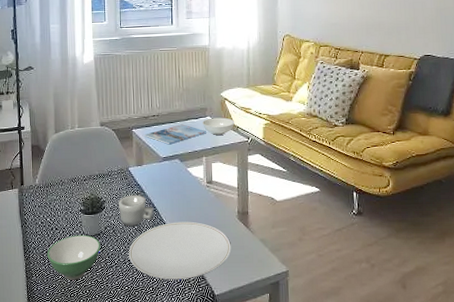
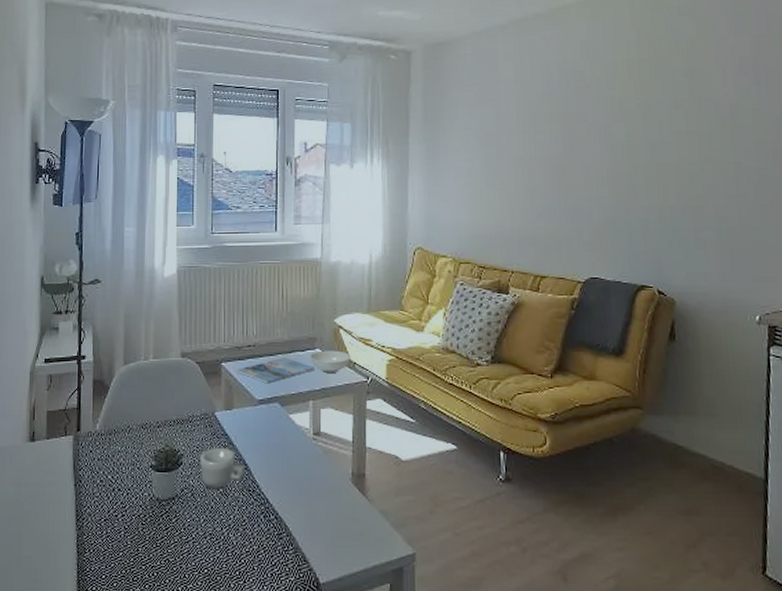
bowl: present [47,234,101,280] -> none [105,498,175,558]
plate: present [129,221,231,281] -> none [210,484,342,563]

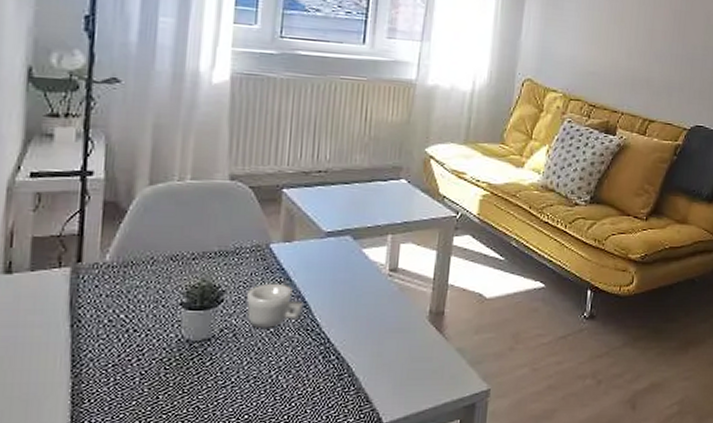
magazine: present [235,357,316,384] -> none [300,186,399,215]
bowl: present [310,350,351,373] -> none [393,181,441,206]

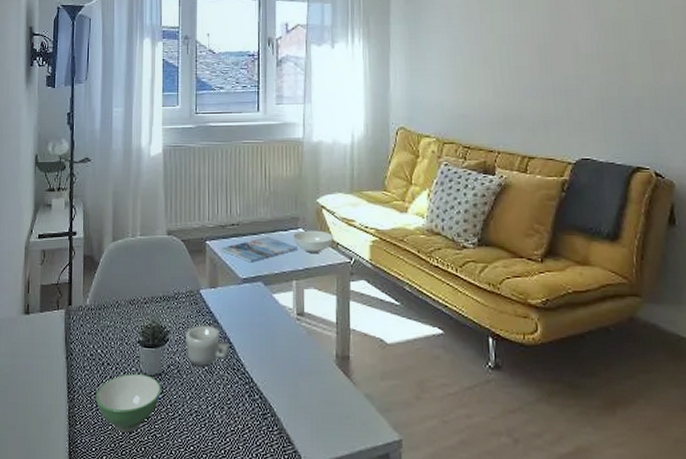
bowl: none [113,339,211,407] -> present [95,373,162,433]
magazine: none [300,186,399,215] -> present [220,237,299,263]
bowl: none [393,181,441,206] -> present [293,230,334,253]

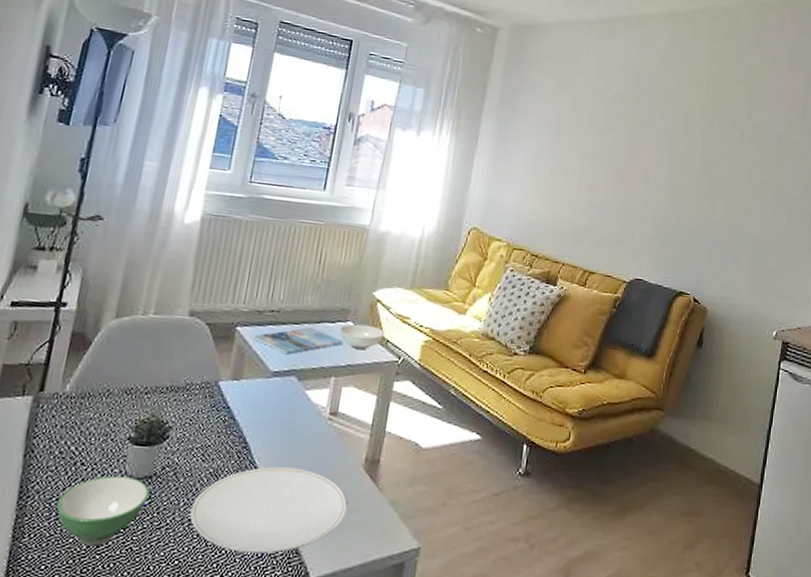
cup: present [186,325,229,366] -> none [189,421,245,468]
plate: none [196,364,327,443] -> present [190,466,347,555]

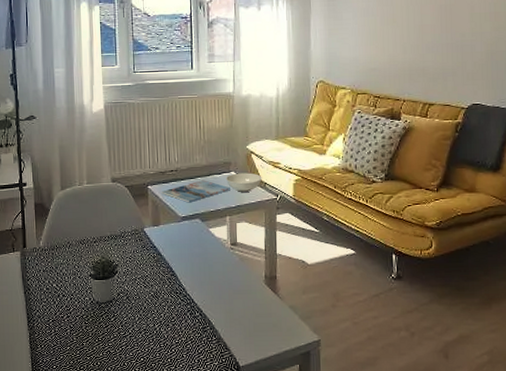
bowl: present [56,475,150,546] -> none [53,301,113,351]
plate: present [190,466,347,555] -> none [144,287,258,351]

